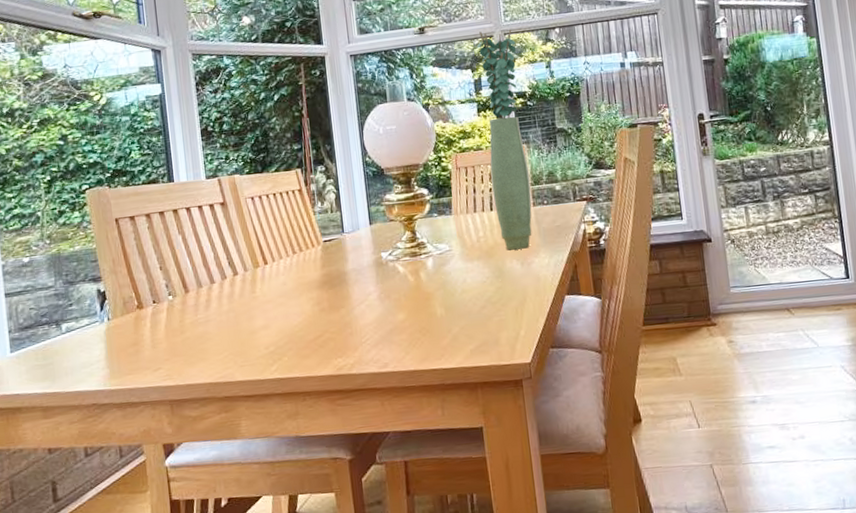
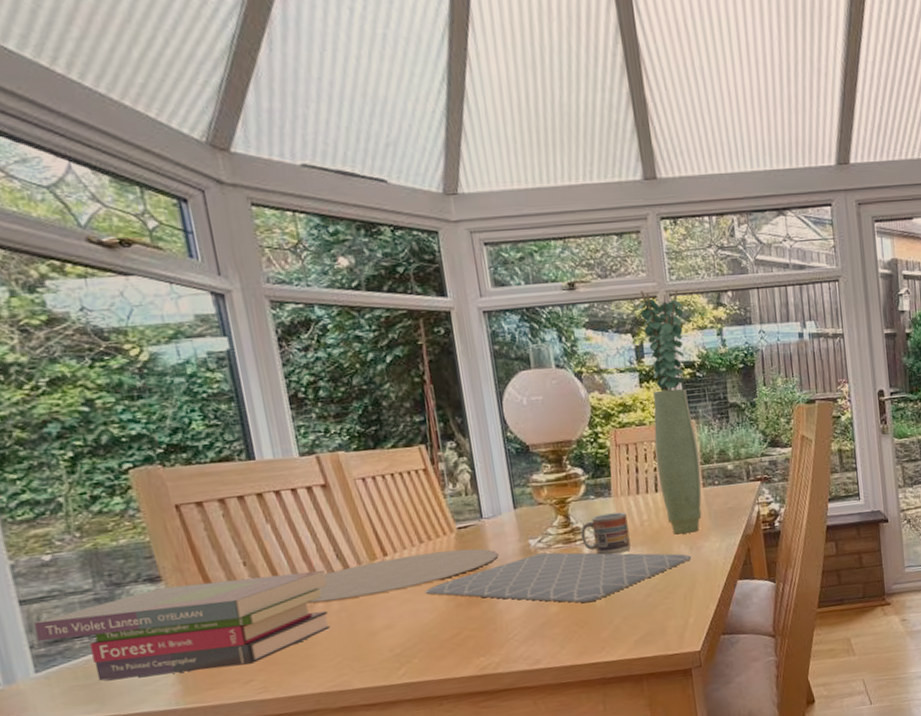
books: none [13,275,221,362] -> present [34,570,331,681]
placemat: none [204,259,356,304] -> present [307,548,499,604]
placemat: none [295,264,523,312] -> present [424,552,692,603]
cup: none [425,229,468,268] -> present [580,512,631,555]

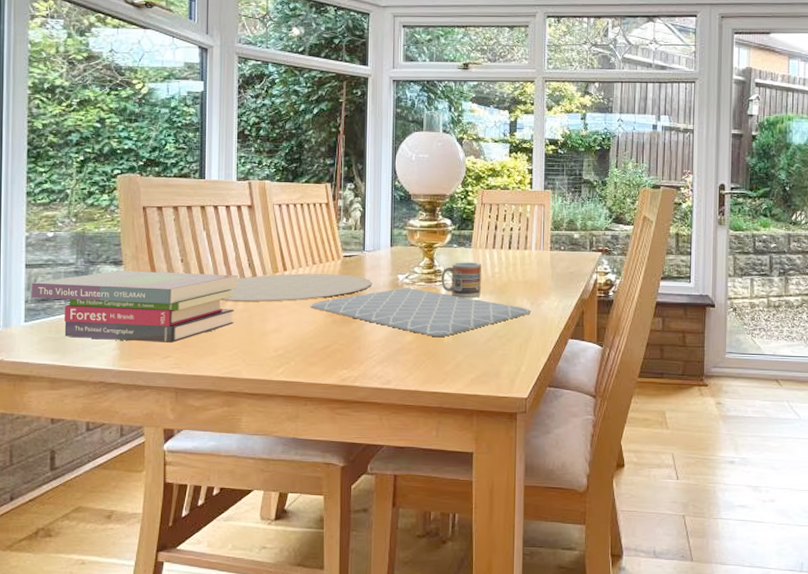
vase: present [638,290,702,535] -> none [513,75,555,290]

